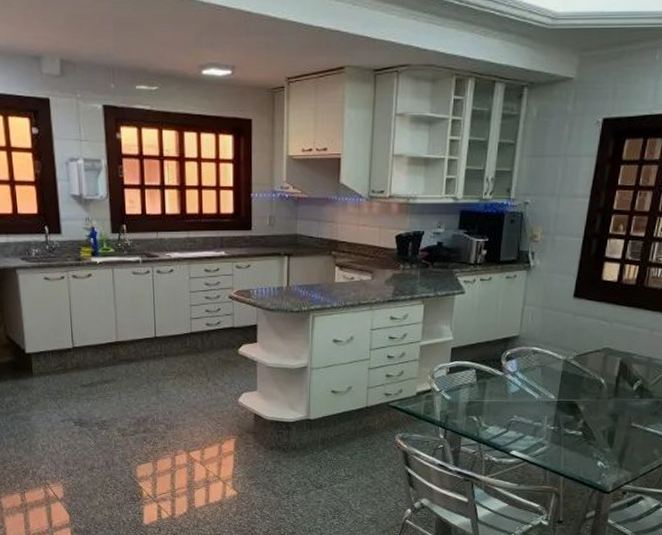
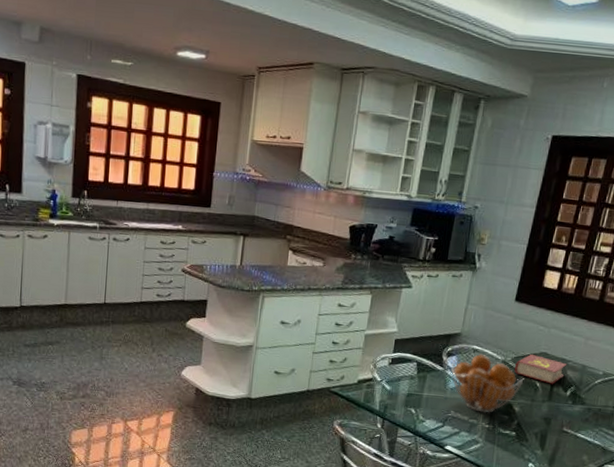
fruit basket: none [511,355,588,416] -> present [451,353,524,414]
book: none [577,351,632,380] -> present [514,354,567,384]

